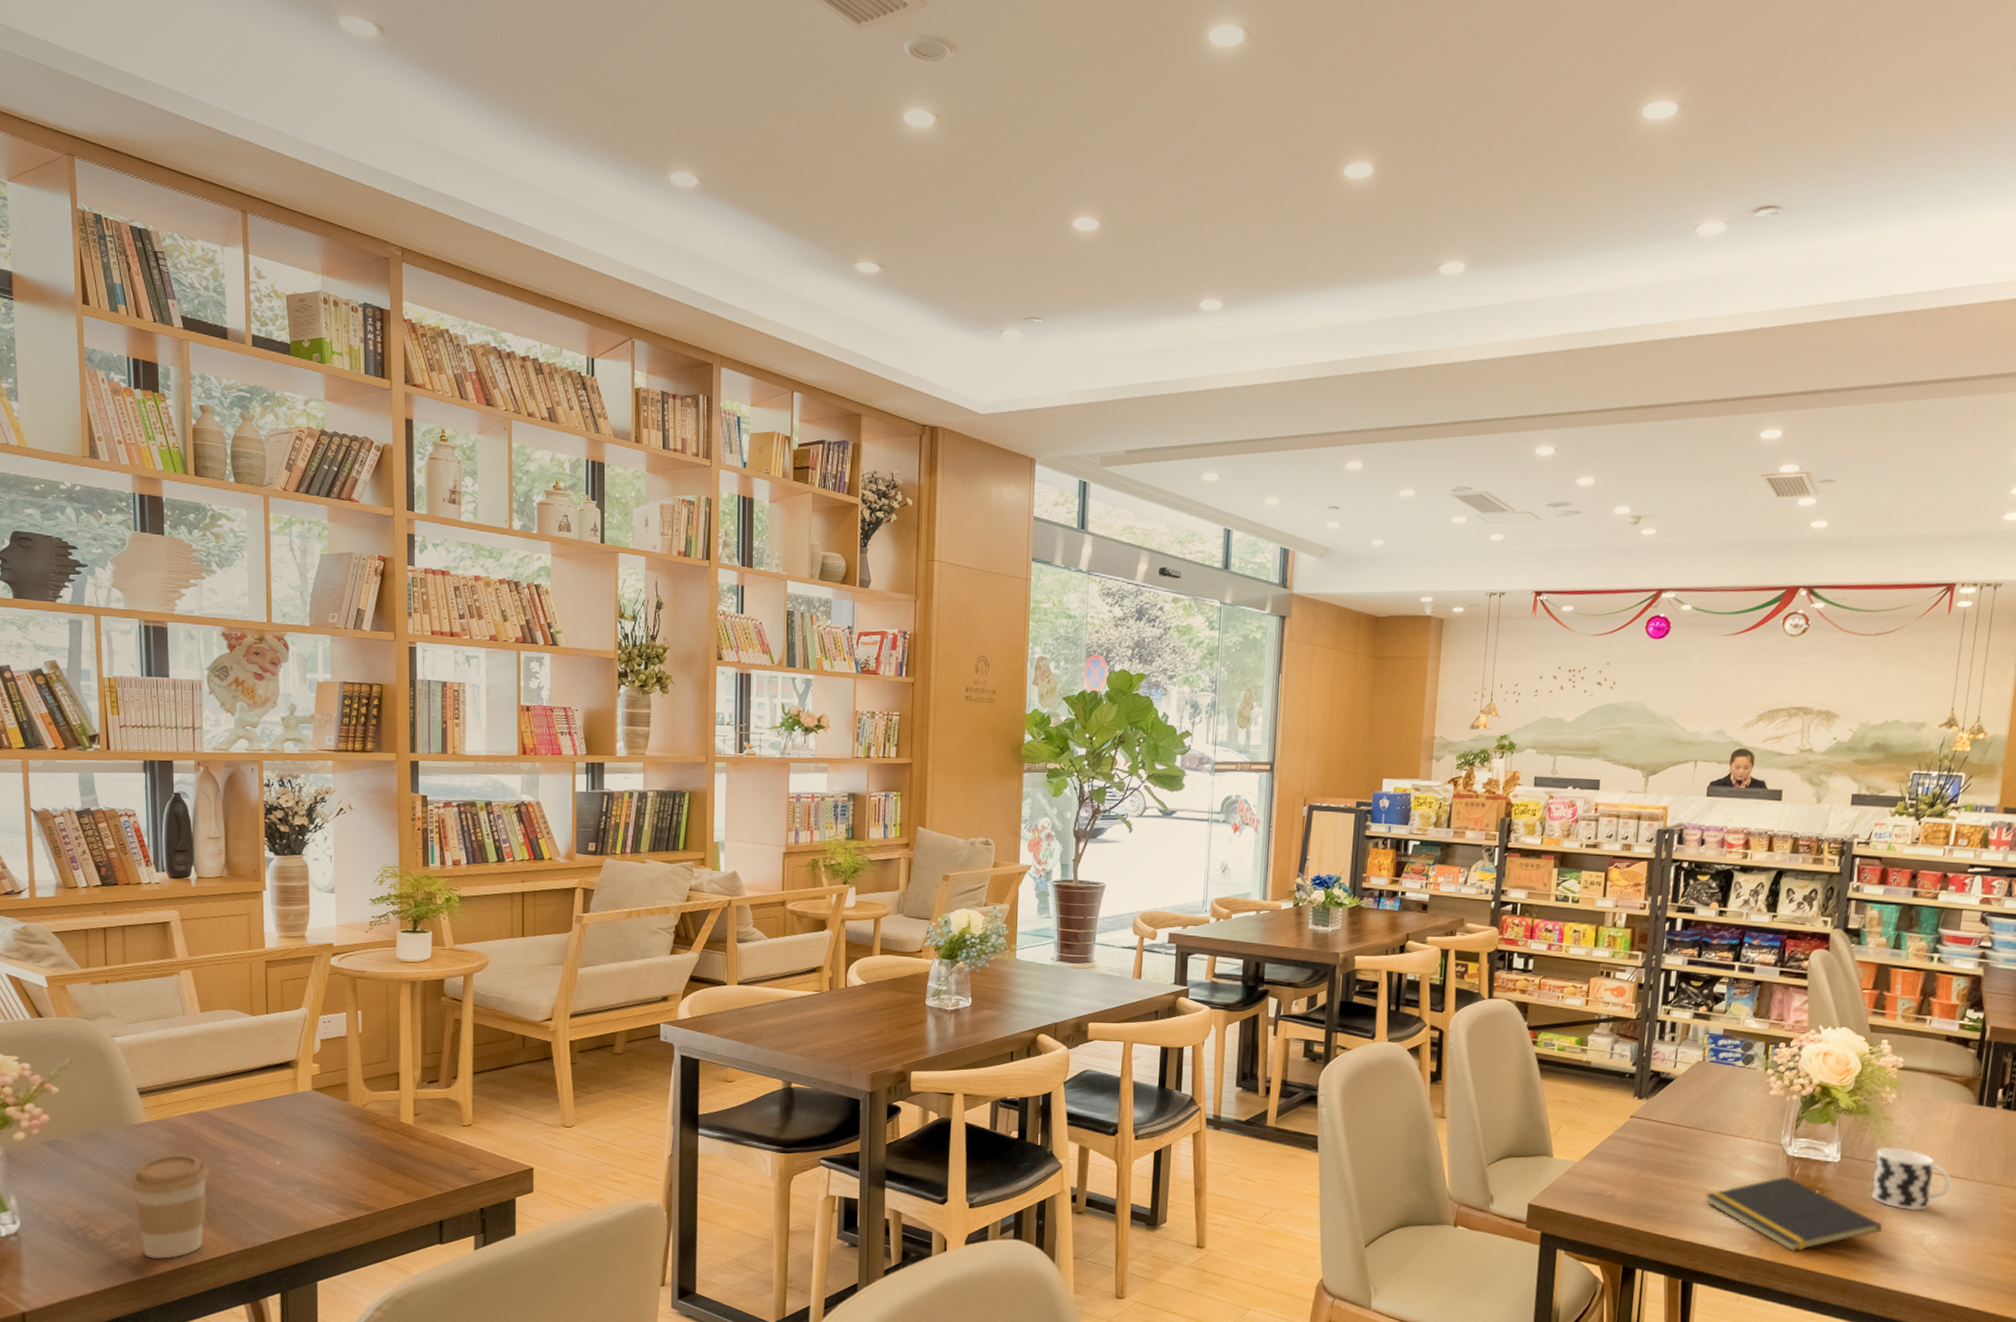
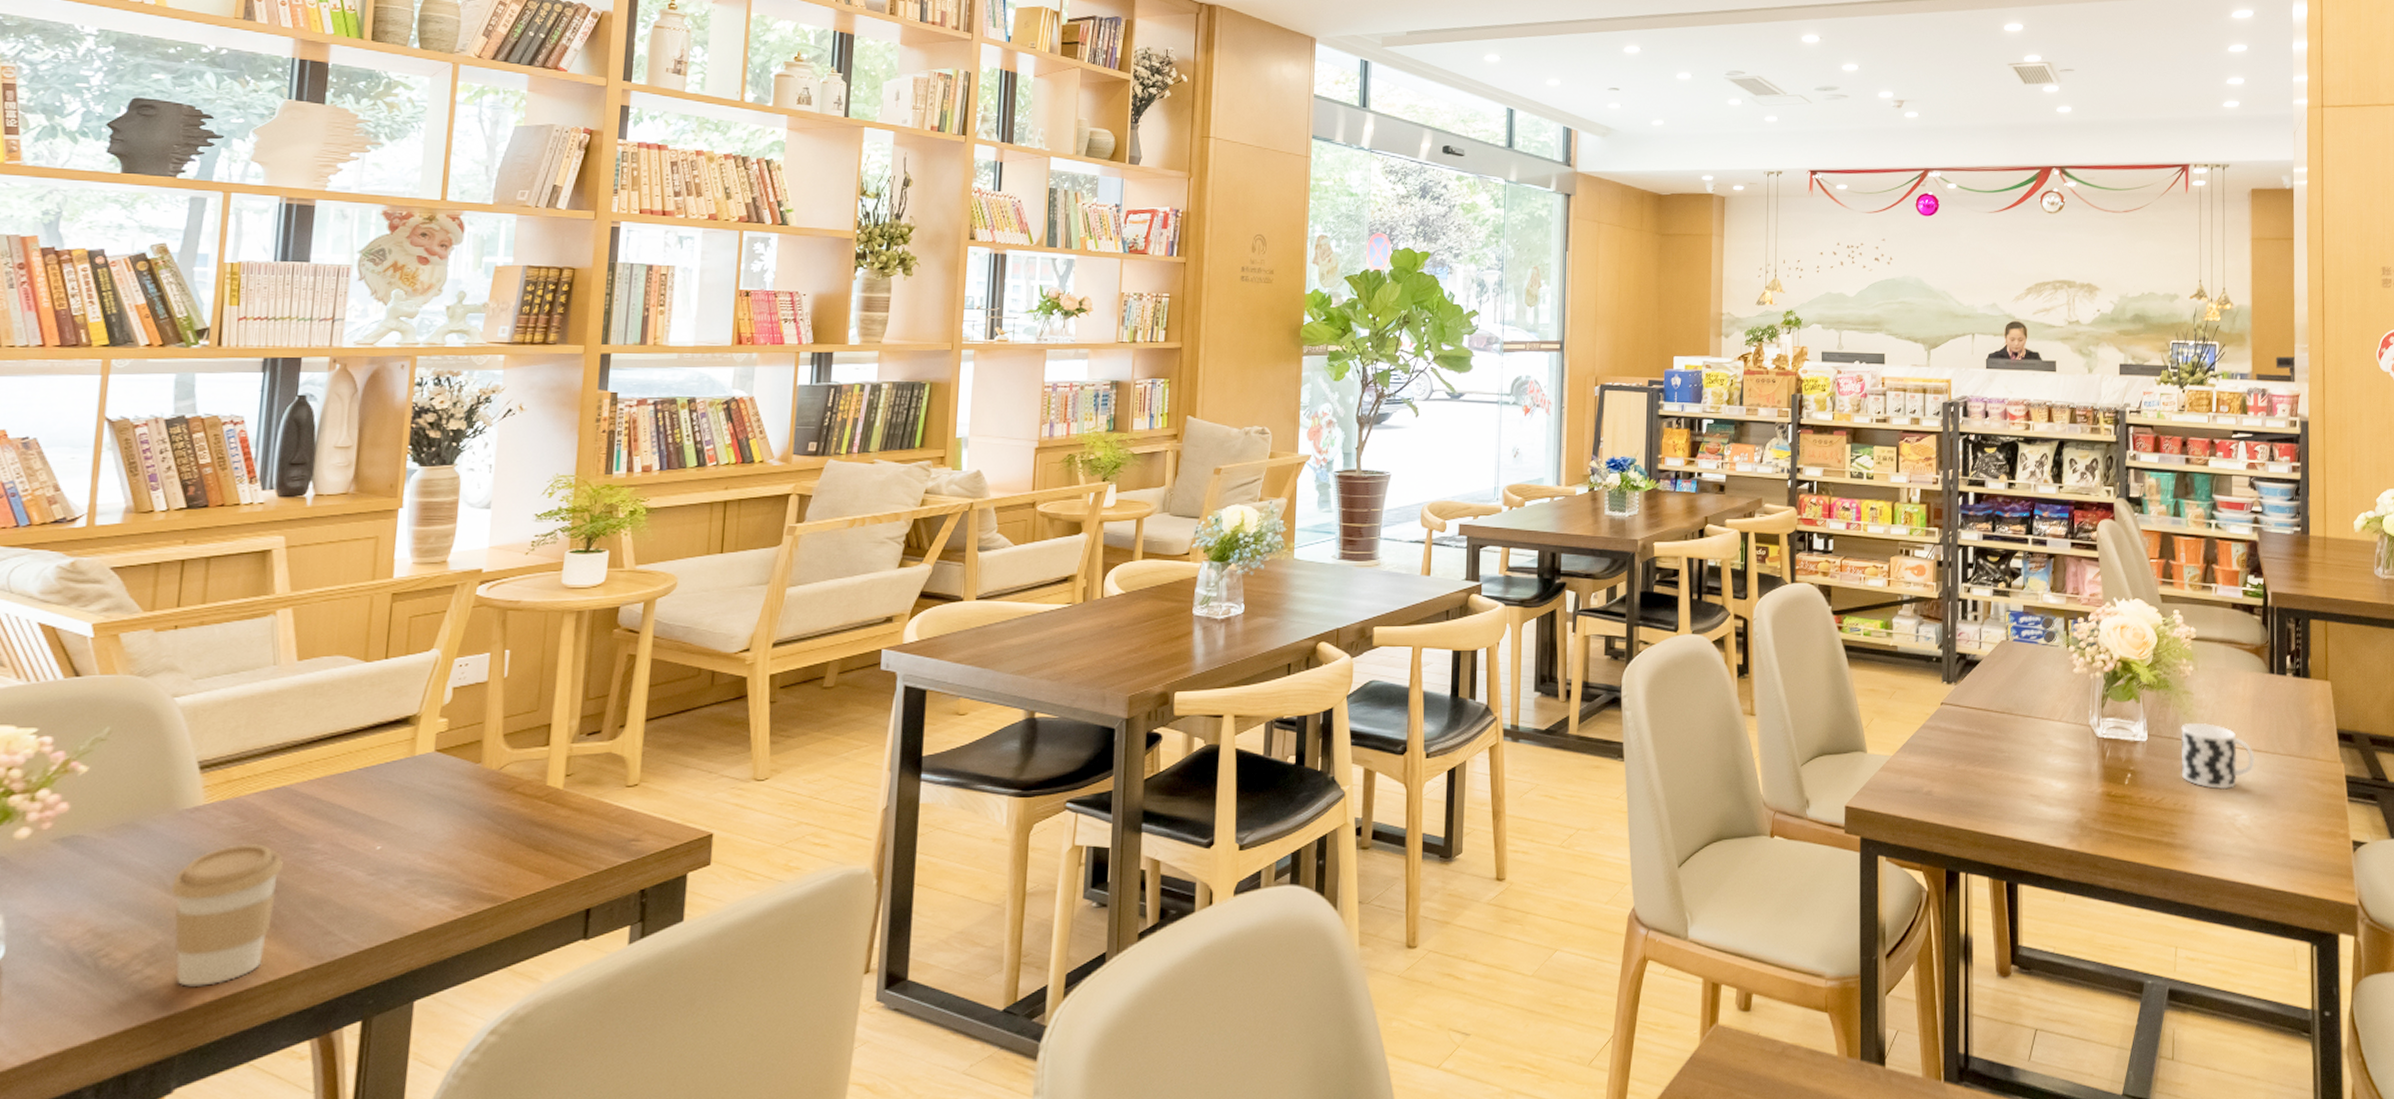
notepad: present [1704,1176,1883,1252] -> none [2020,759,2196,842]

